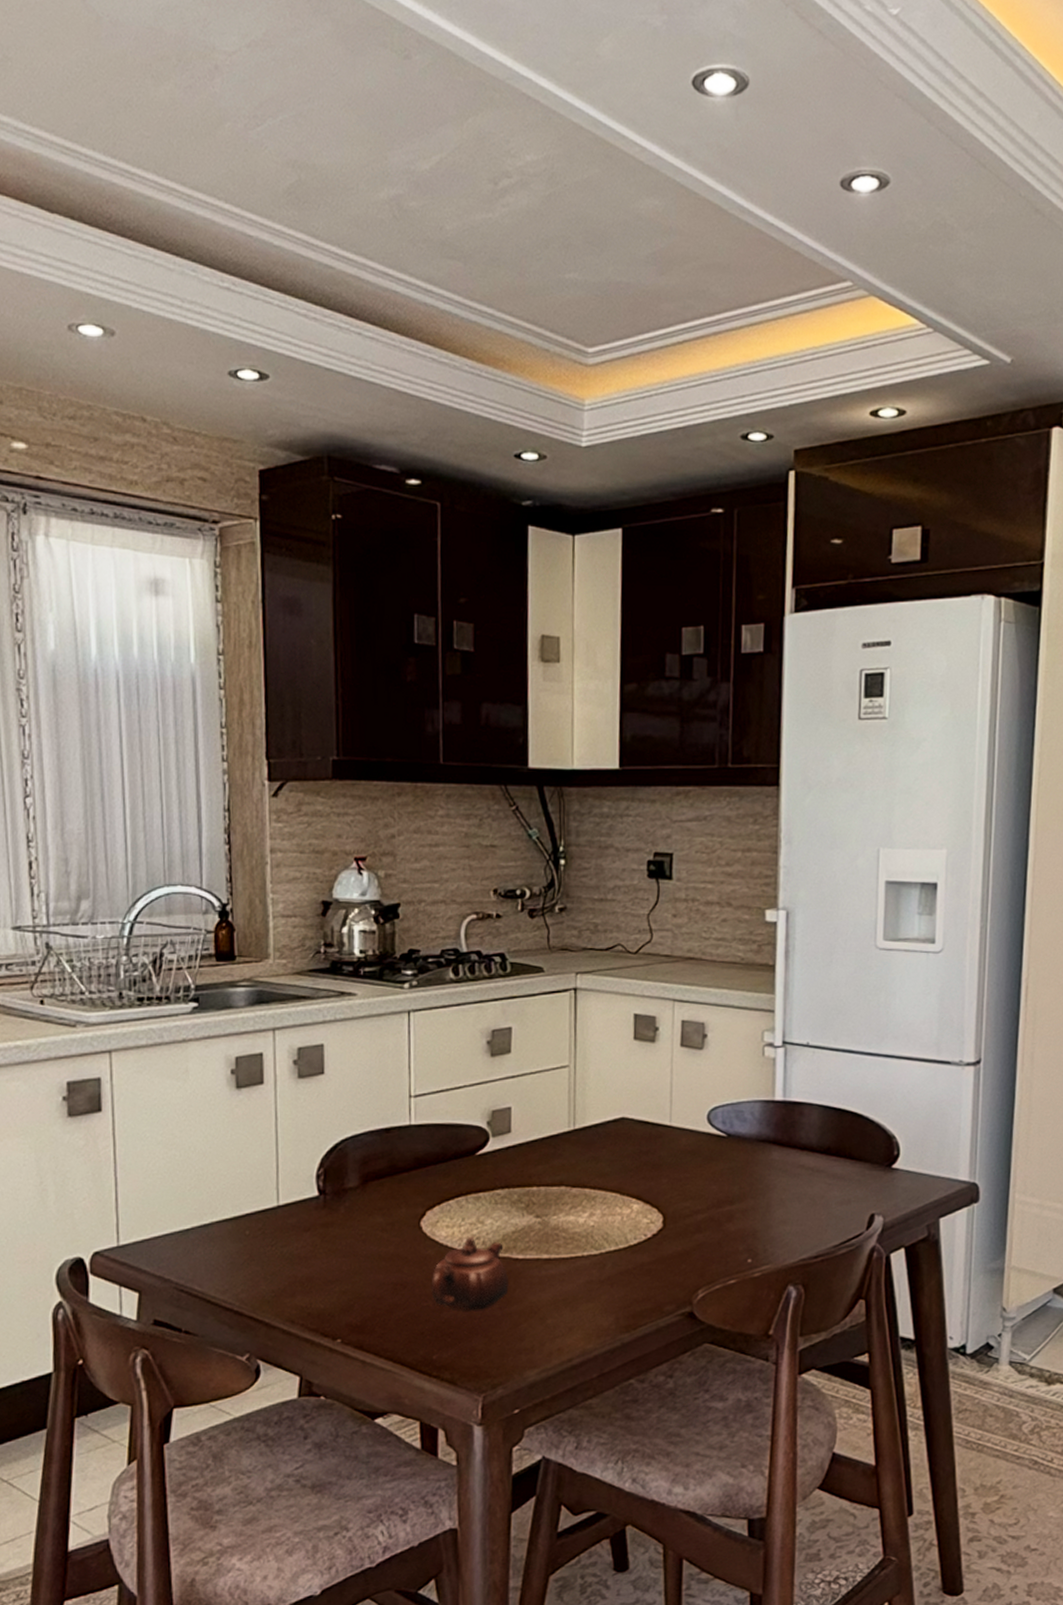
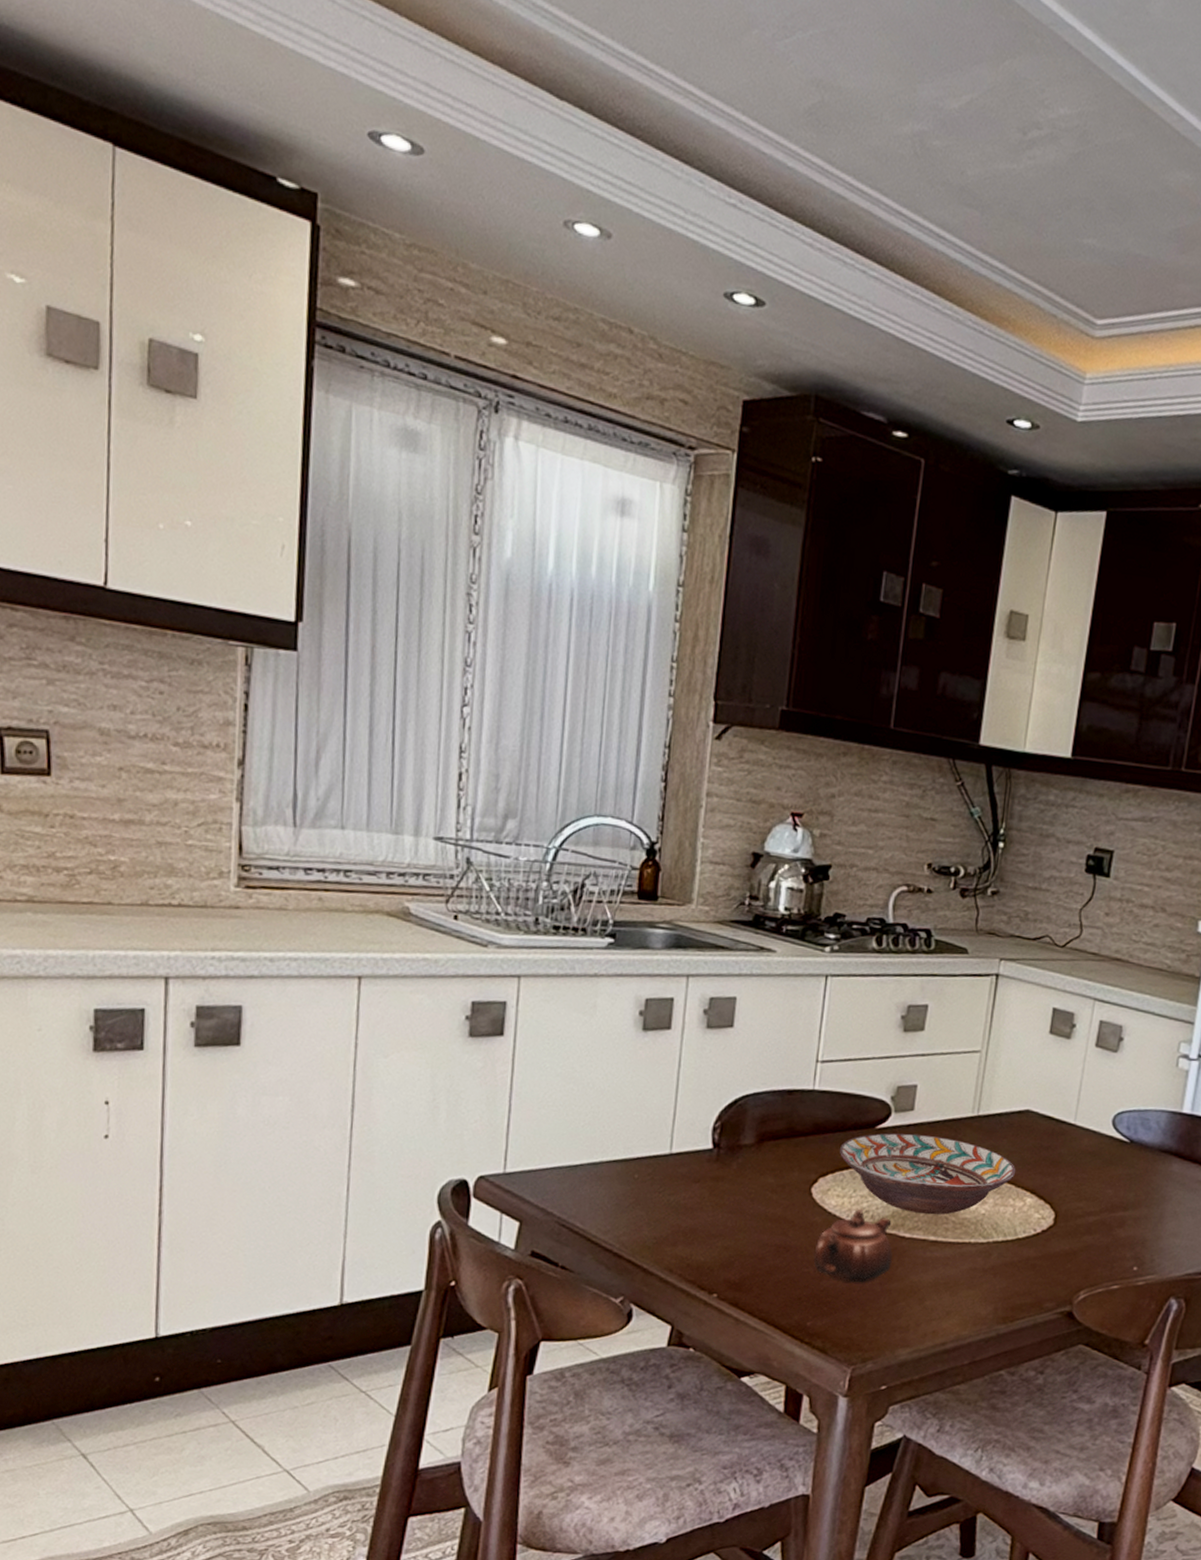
decorative bowl: none [442,1155,619,1234] -> present [839,1133,1016,1215]

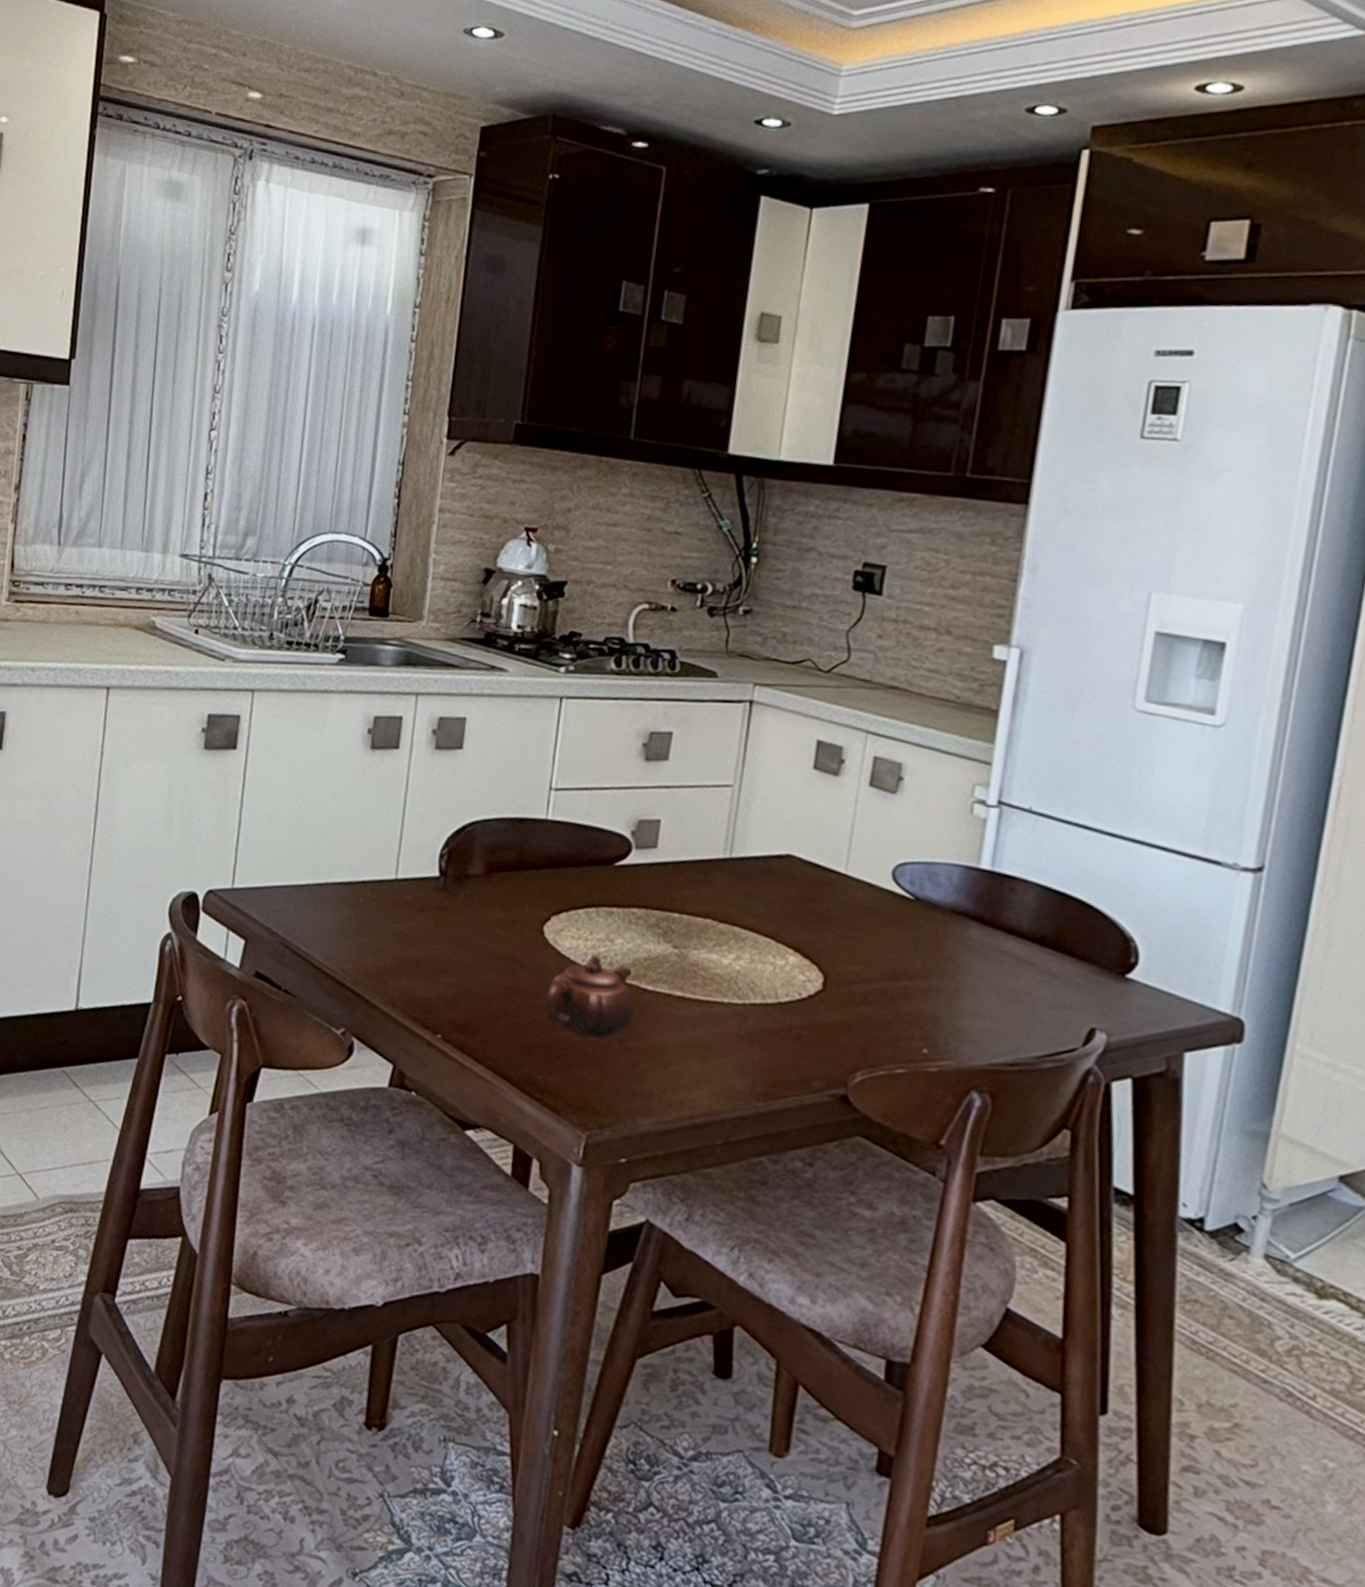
decorative bowl: present [839,1133,1016,1215] -> none [574,871,776,968]

